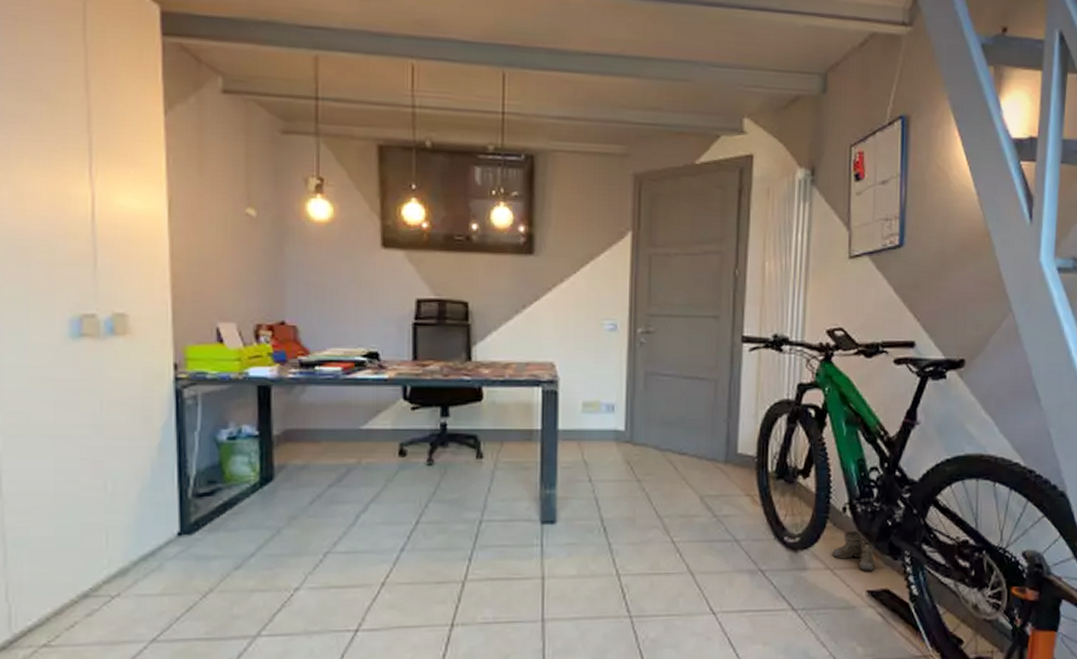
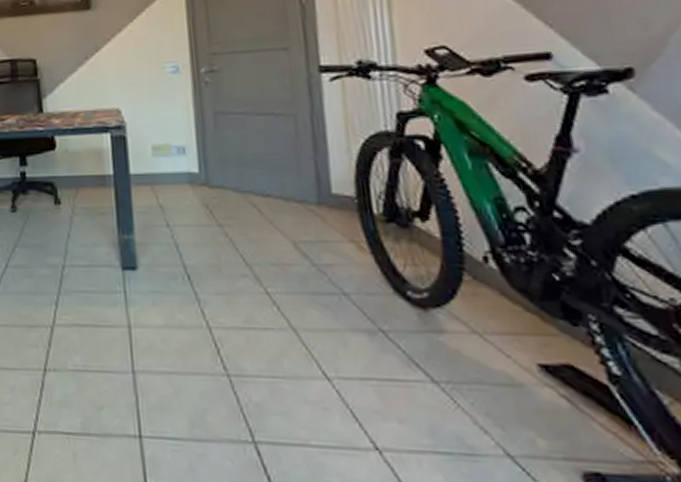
boots: present [832,530,881,572] -> none [477,286,555,340]

